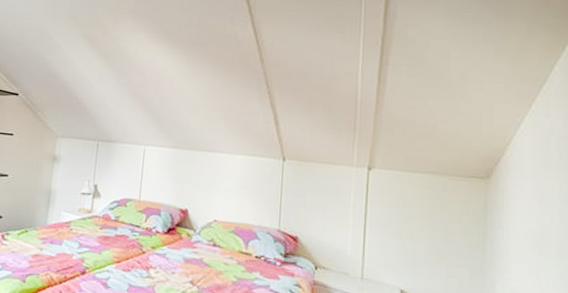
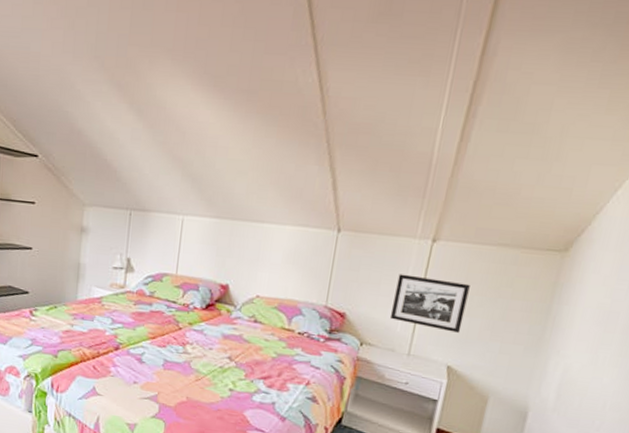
picture frame: none [339,199,408,256] -> present [389,274,470,333]

